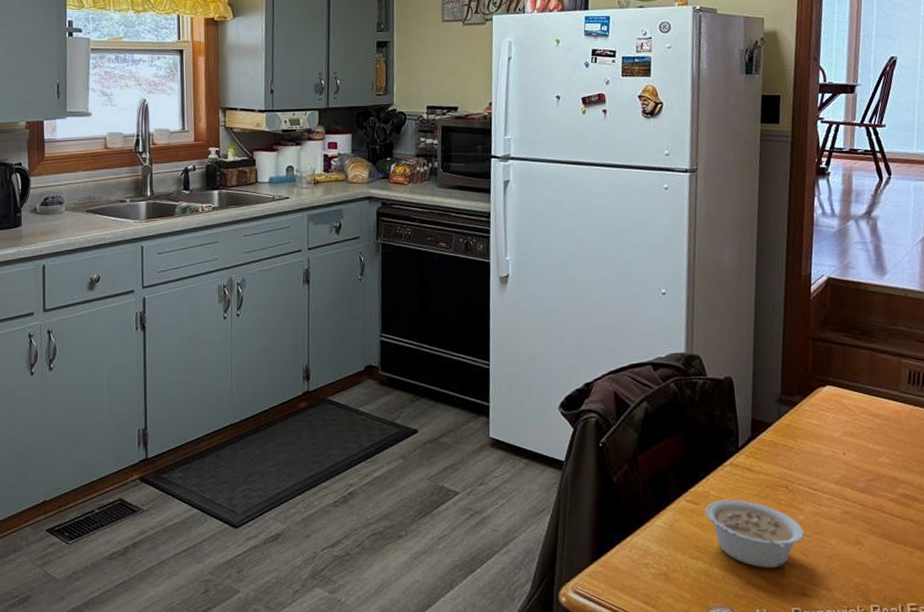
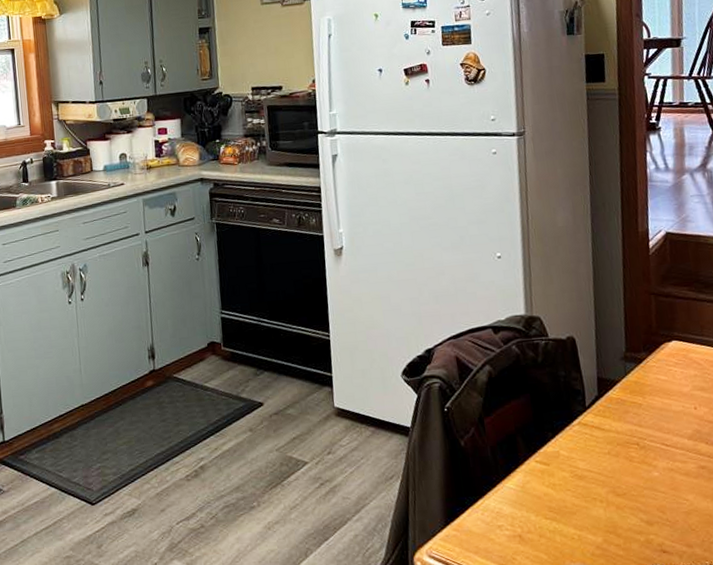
legume: present [704,499,804,569] -> none [555,458,659,527]

